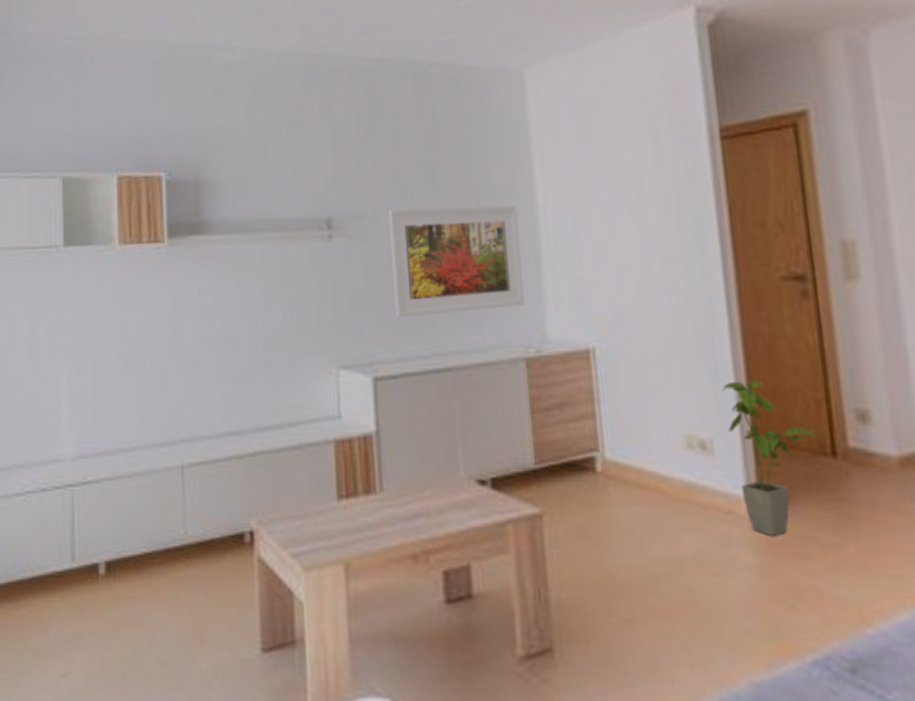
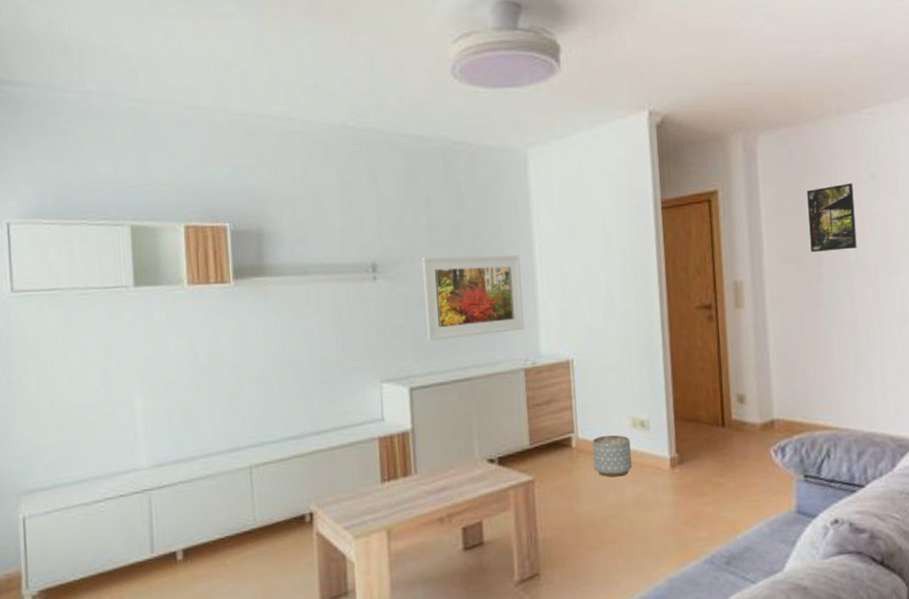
planter: none [626,458,688,520] -> present [592,434,632,477]
house plant: present [722,380,821,536] -> none [657,378,716,482]

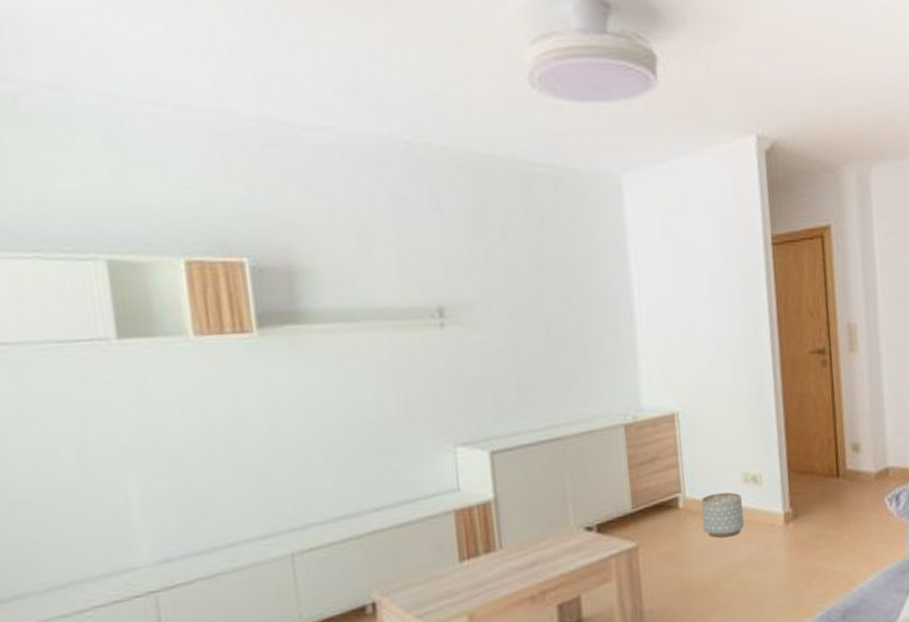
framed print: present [421,254,524,342] -> none [499,296,623,397]

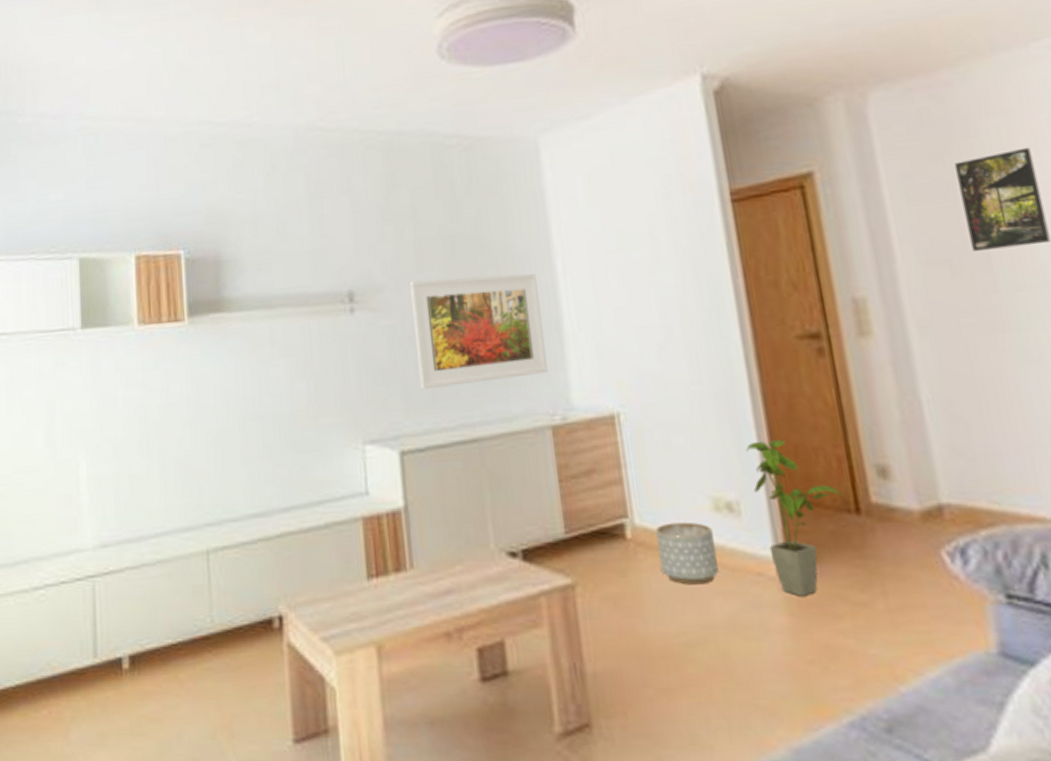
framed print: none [499,296,623,397] -> present [409,273,548,390]
house plant: none [769,428,830,538] -> present [746,439,844,596]

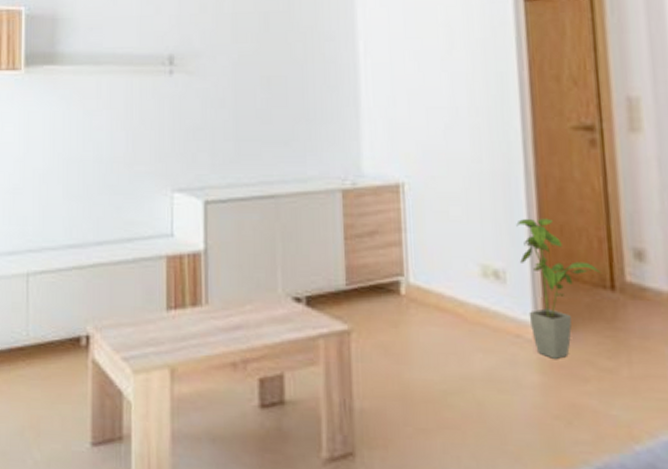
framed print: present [409,273,548,390] -> none [224,50,343,148]
planter: present [656,521,719,585] -> none [428,283,481,341]

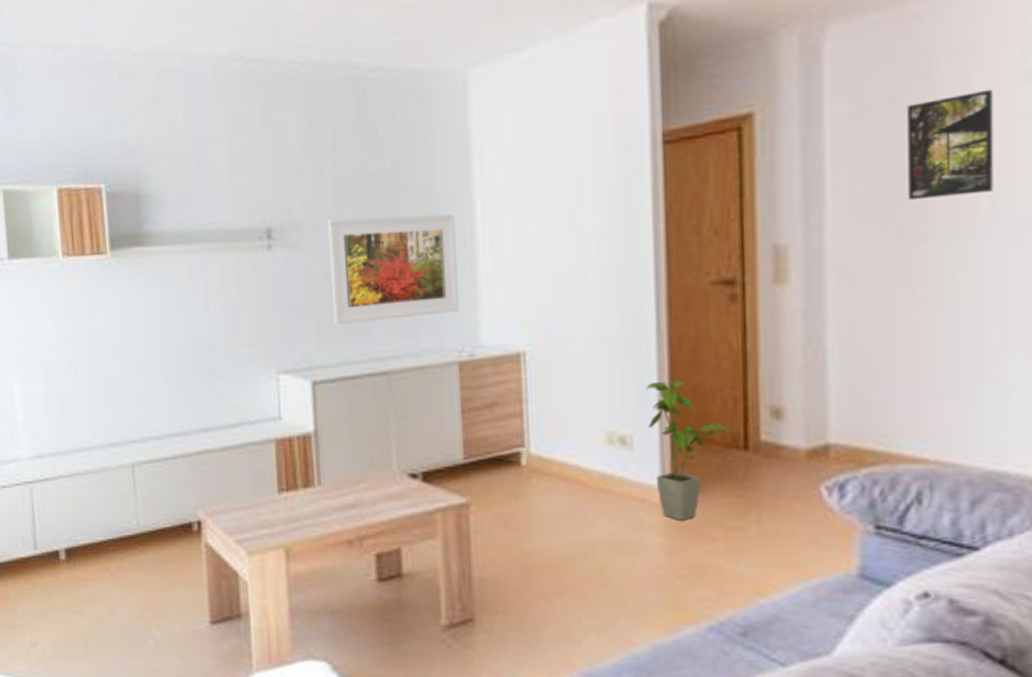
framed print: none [224,50,343,148] -> present [327,213,459,325]

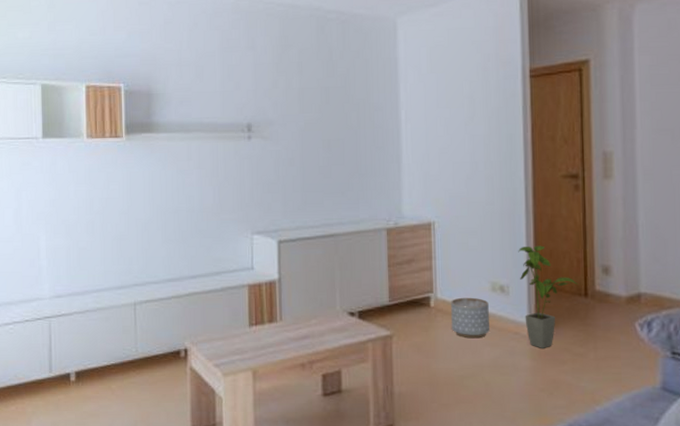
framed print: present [327,213,459,325] -> none [293,118,388,198]
planter: none [550,452,605,508] -> present [451,297,489,339]

